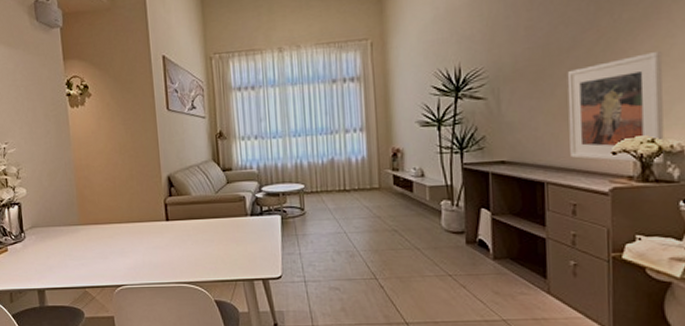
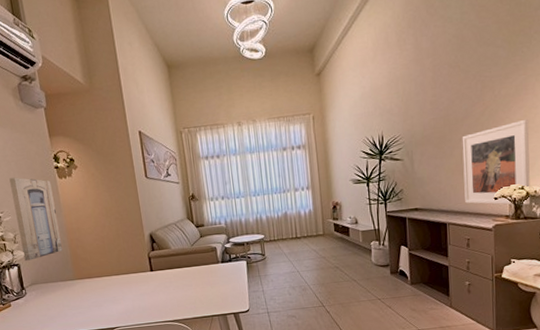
wall art: none [17,104,68,200] -> present [9,177,63,261]

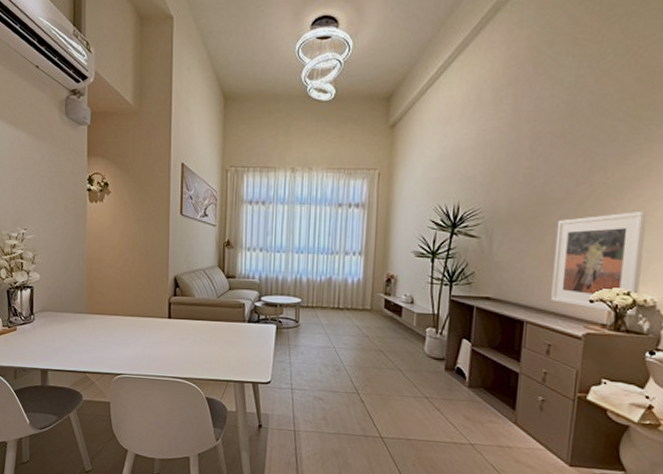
wall art: present [9,177,63,261] -> none [39,194,80,285]

